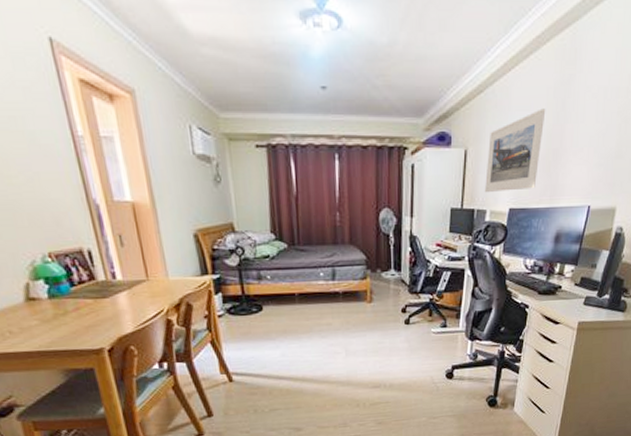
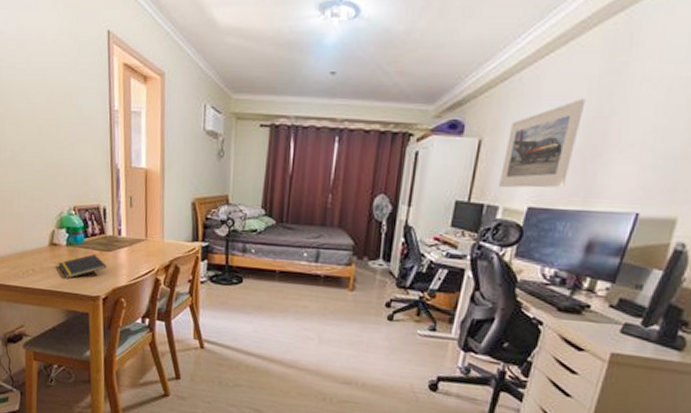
notepad: none [42,304,106,336] -> present [58,254,107,279]

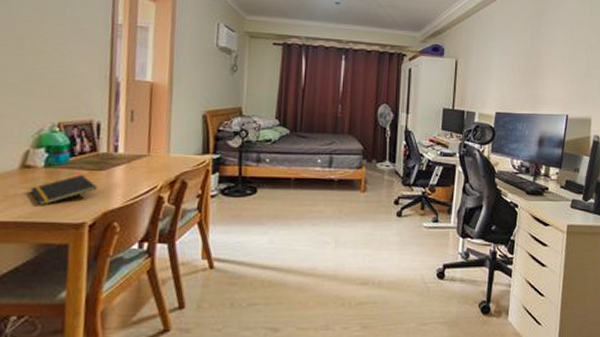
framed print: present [499,99,586,188] -> none [474,32,524,97]

